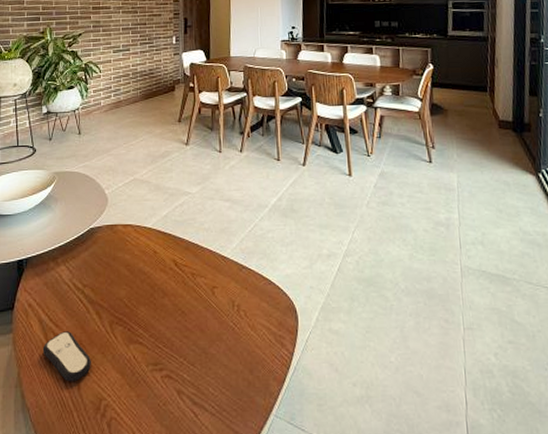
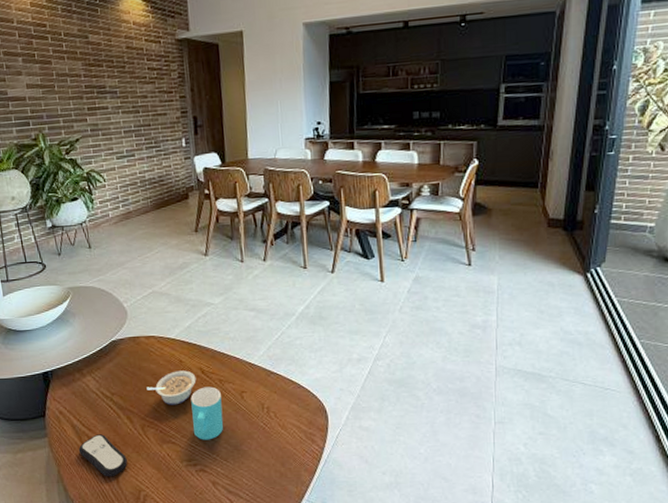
legume: none [119,262,169,300] -> present [146,370,196,405]
cup: none [161,280,193,341] -> present [191,386,224,440]

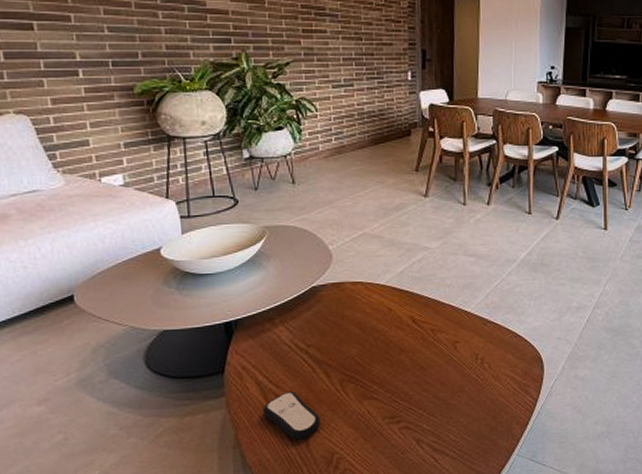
legume: present [146,370,196,405] -> none [349,319,406,358]
cup: present [191,386,224,440] -> none [398,336,433,395]

